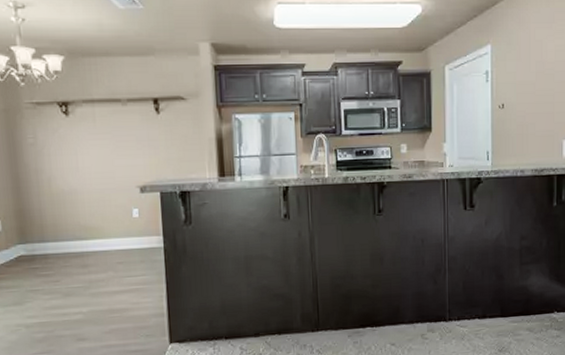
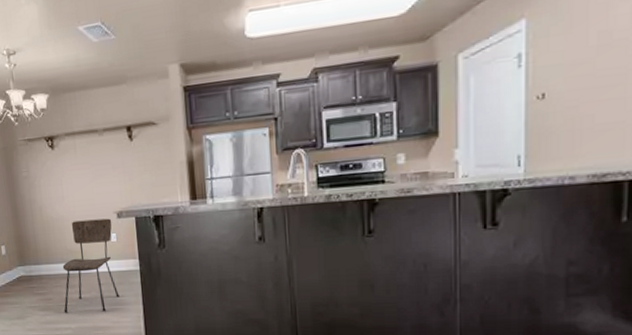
dining chair: none [74,192,140,296] -> present [62,218,120,313]

